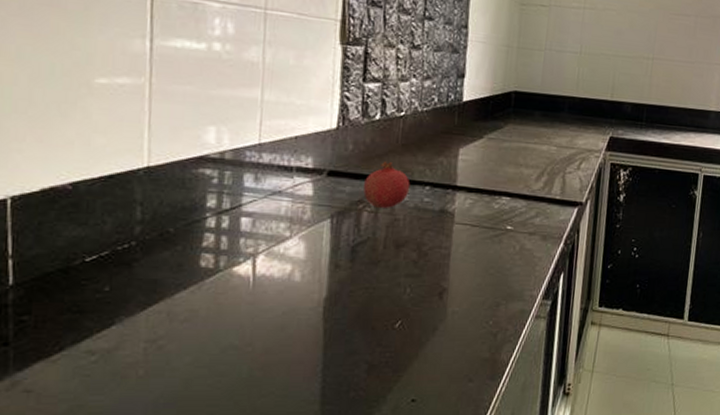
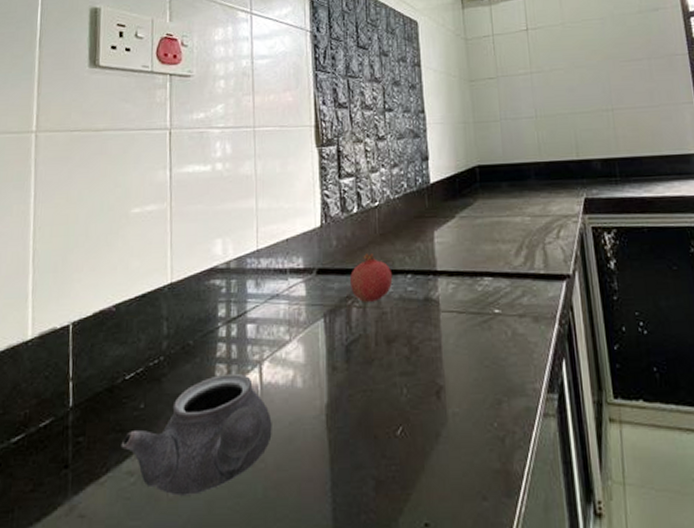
teapot: none [78,263,264,374] -> present [121,373,272,496]

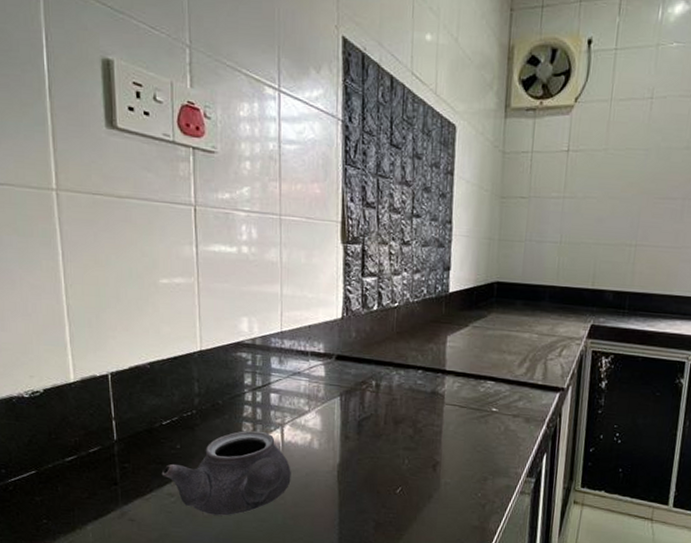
fruit: present [350,252,393,302] -> none [366,346,405,389]

